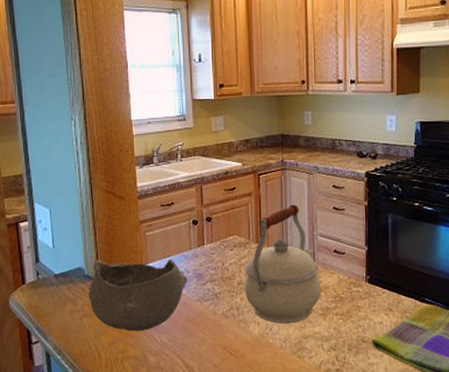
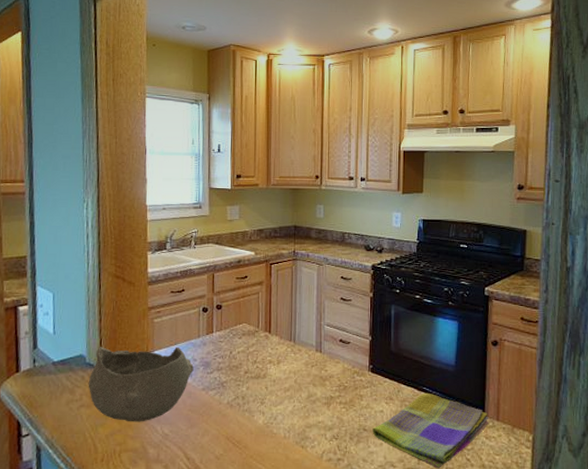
kettle: present [245,204,321,324] -> none [251,294,326,413]

